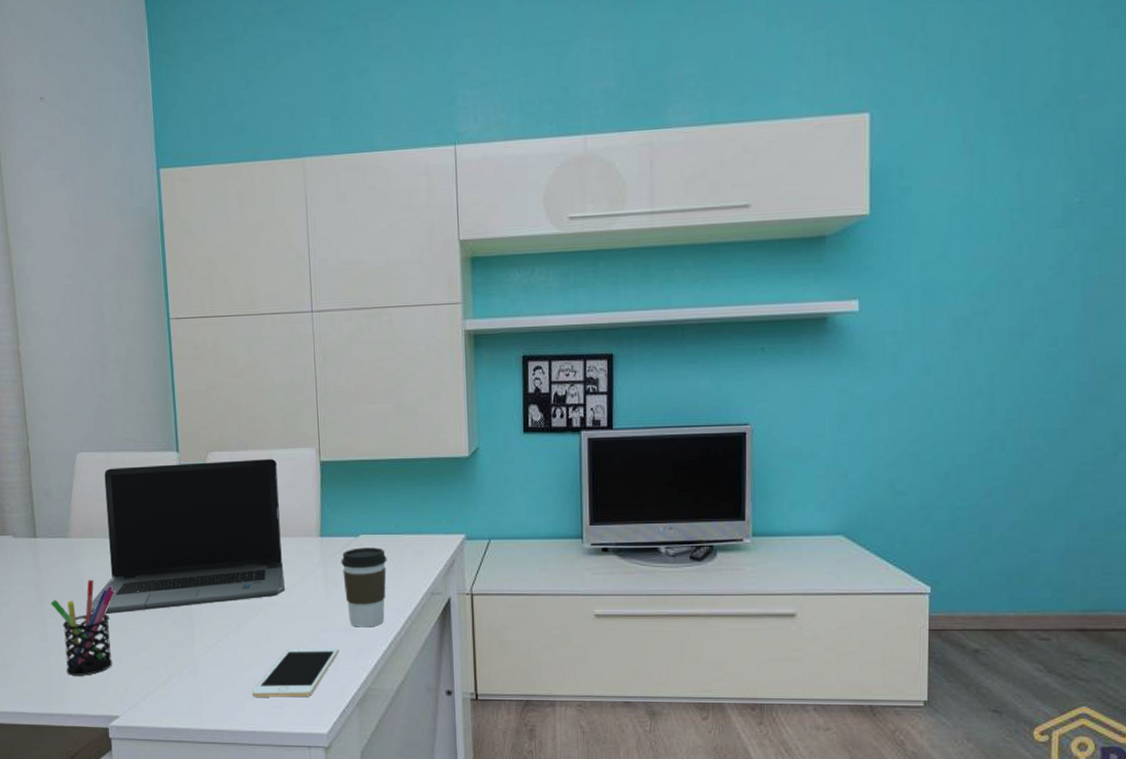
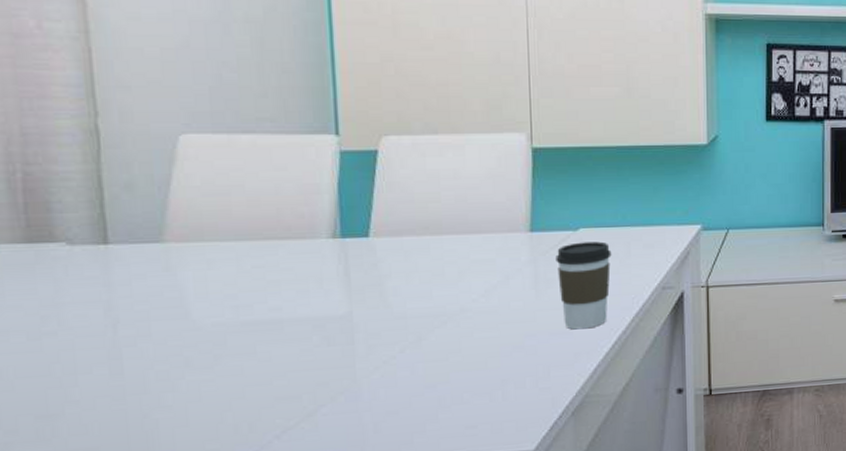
pen holder: present [50,580,115,676] -> none [130,295,237,419]
laptop computer: present [91,459,285,615] -> none [198,145,483,337]
cell phone: present [251,648,340,698] -> none [435,354,551,419]

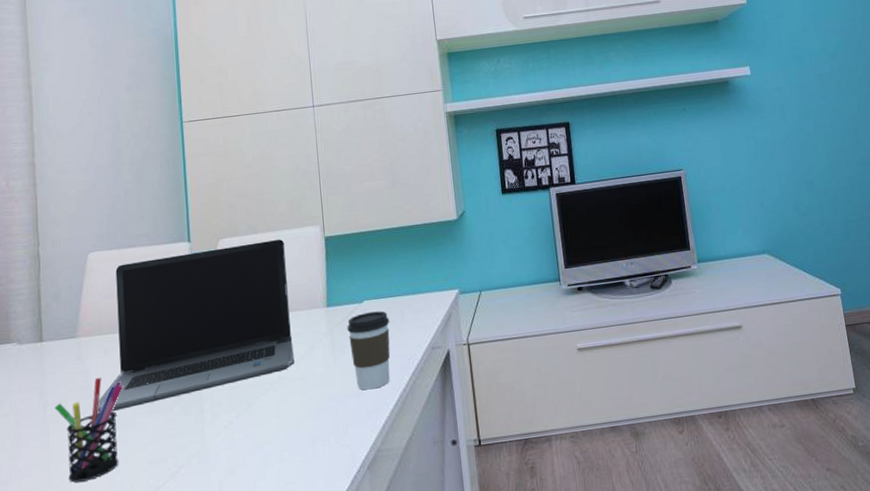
pen holder: none [130,295,237,419] -> present [54,378,124,483]
laptop computer: none [198,145,483,337] -> present [98,239,295,413]

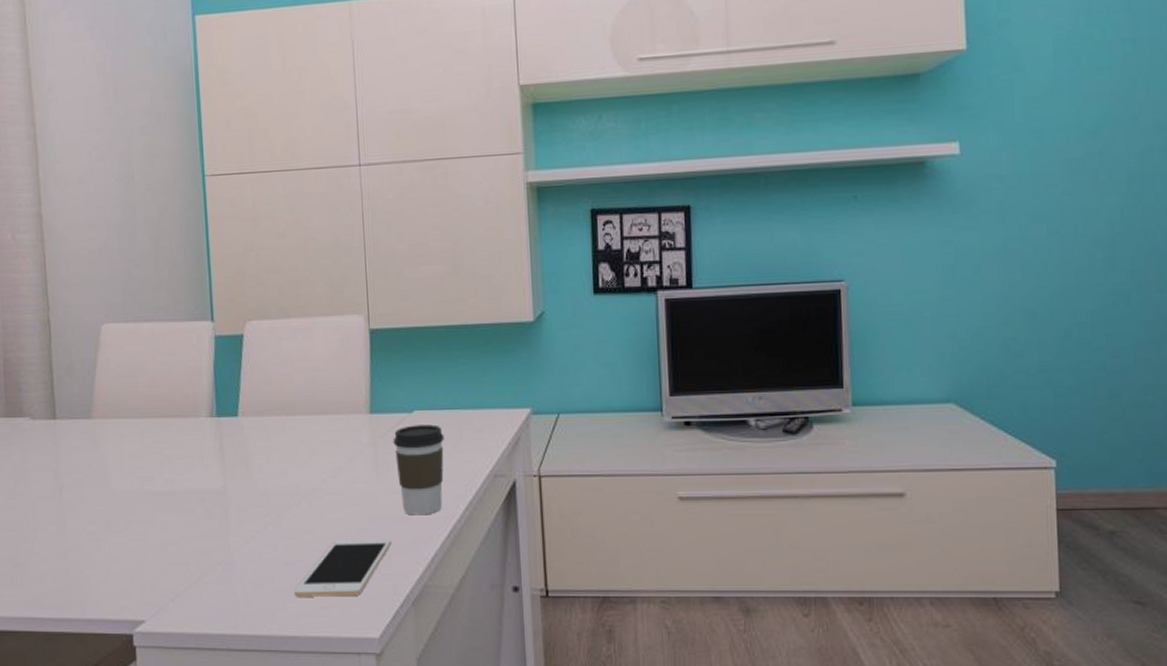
pen holder: present [54,378,124,483] -> none [70,466,142,575]
laptop computer: present [98,239,295,413] -> none [115,328,331,505]
cell phone: none [263,414,349,476] -> present [294,540,392,597]

